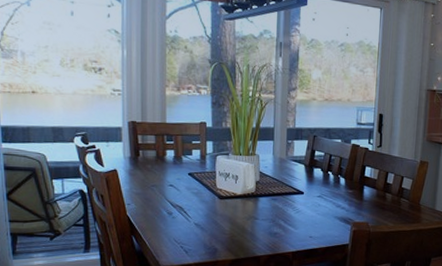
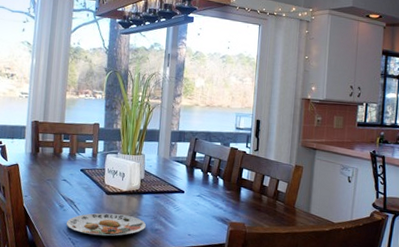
plate: none [176,218,265,243] -> present [66,213,147,236]

